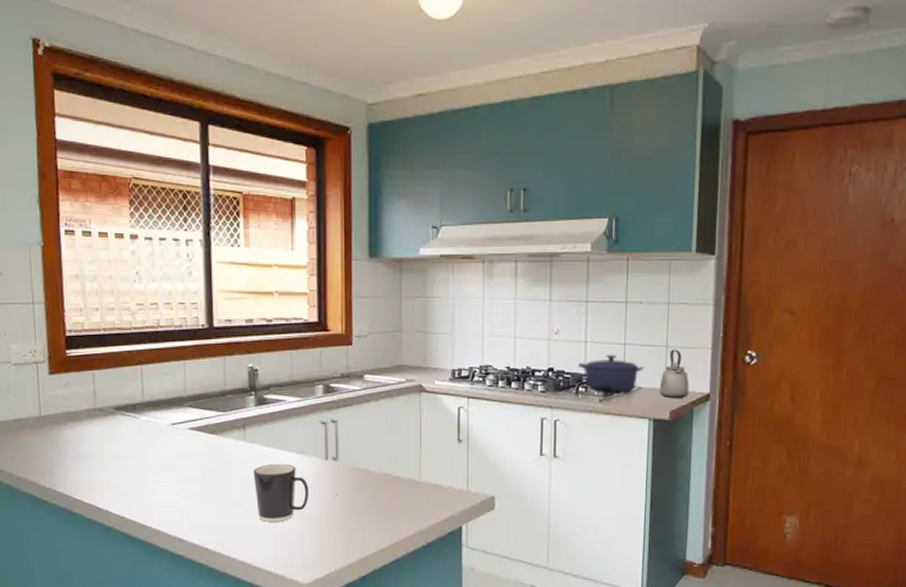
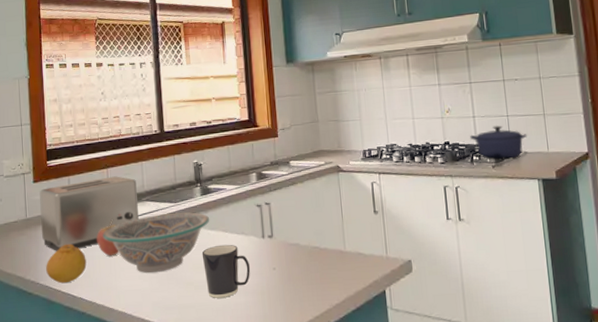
toaster: none [57,375,179,456] -> present [39,176,139,251]
fruit: none [65,449,114,493] -> present [46,243,87,284]
fruit: none [127,425,154,467] -> present [96,219,119,257]
bowl: none [135,424,265,488] -> present [103,212,210,273]
kettle: present [659,349,689,399] -> none [543,116,570,160]

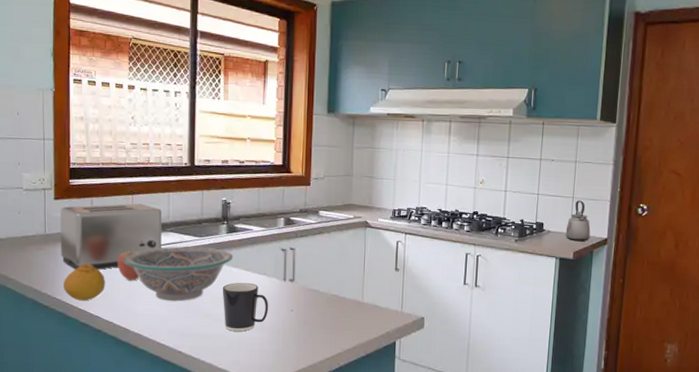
cooking pot: present [470,125,527,160] -> none [499,202,553,236]
kettle: none [543,116,570,160] -> present [565,200,591,242]

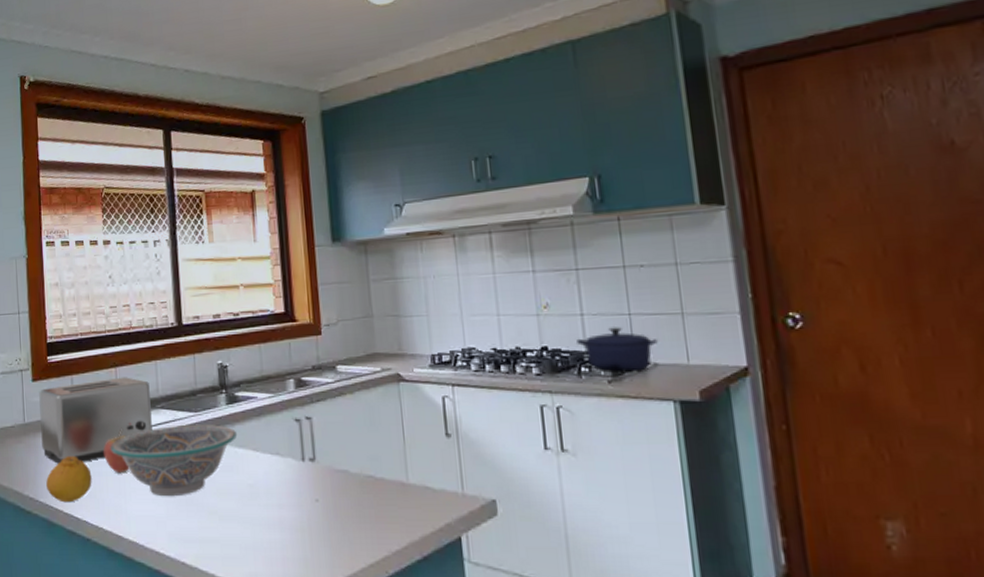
mug: present [222,282,269,332] -> none [227,466,288,532]
cooking pot: none [499,202,553,236] -> present [576,327,658,374]
kettle: present [565,200,591,242] -> none [680,316,720,376]

